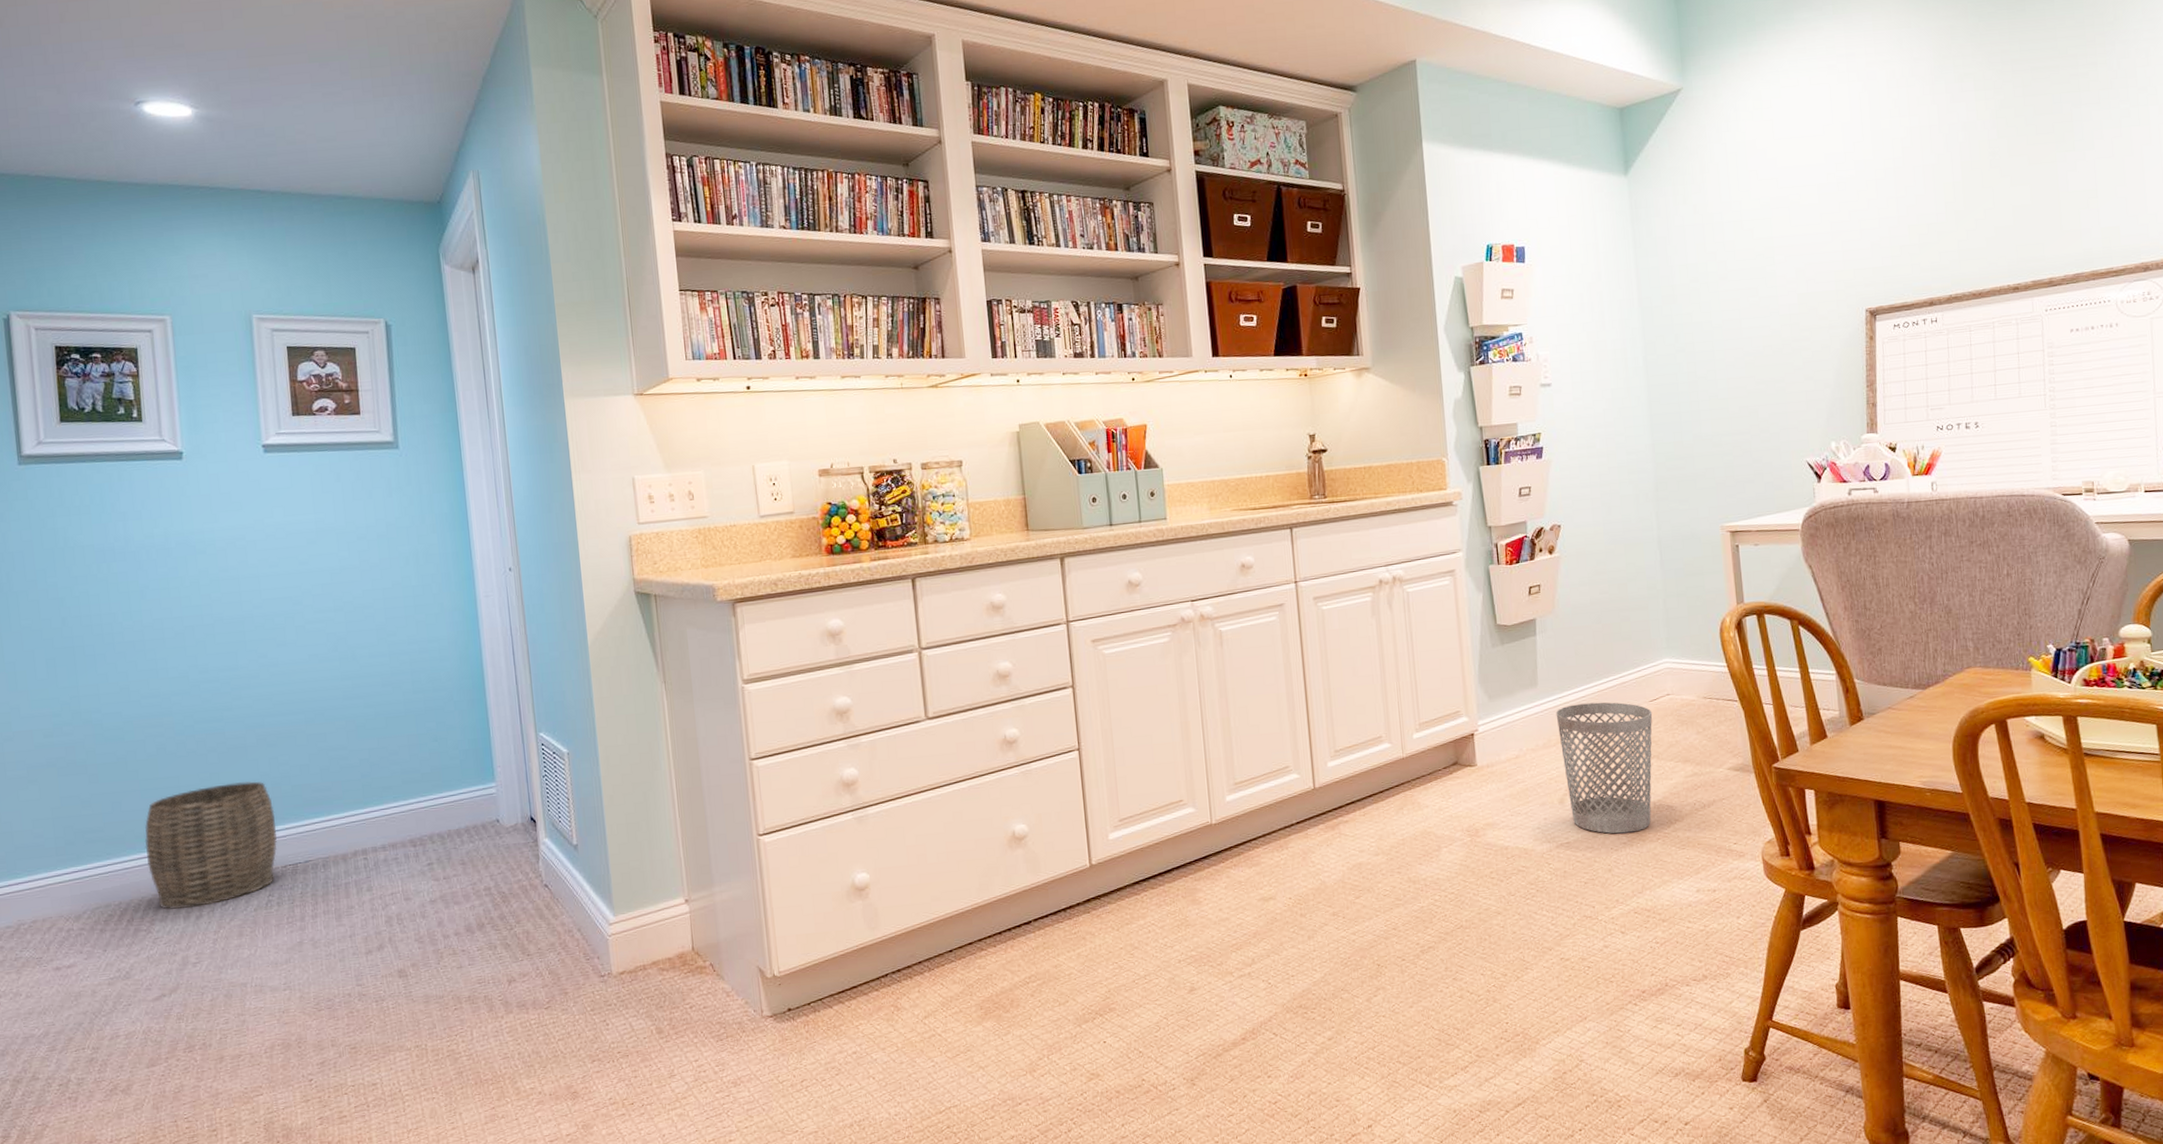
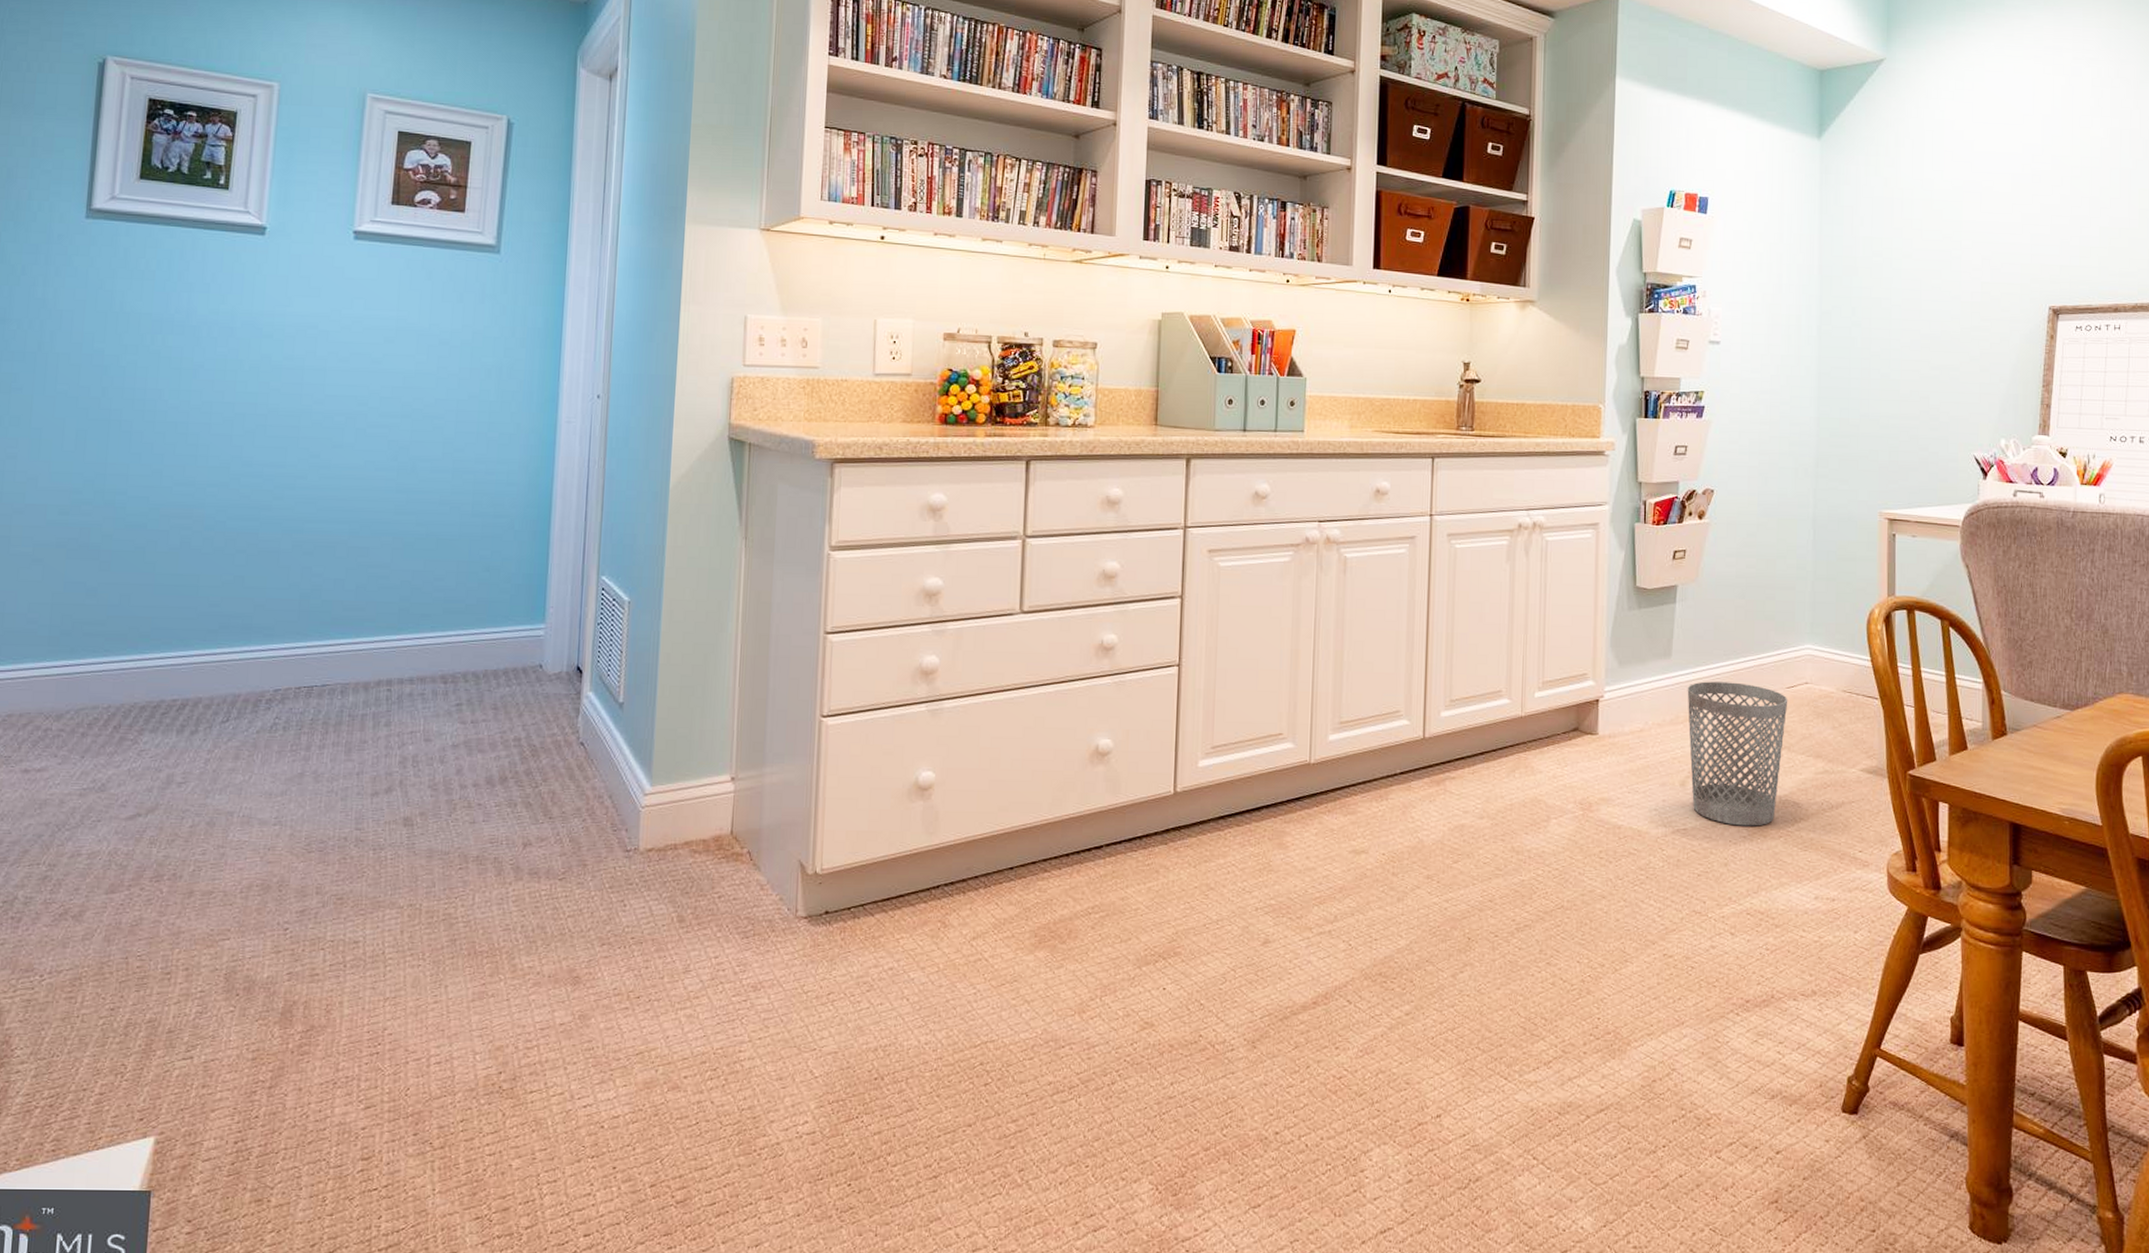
woven basket: present [144,781,277,910] -> none [147,589,298,722]

